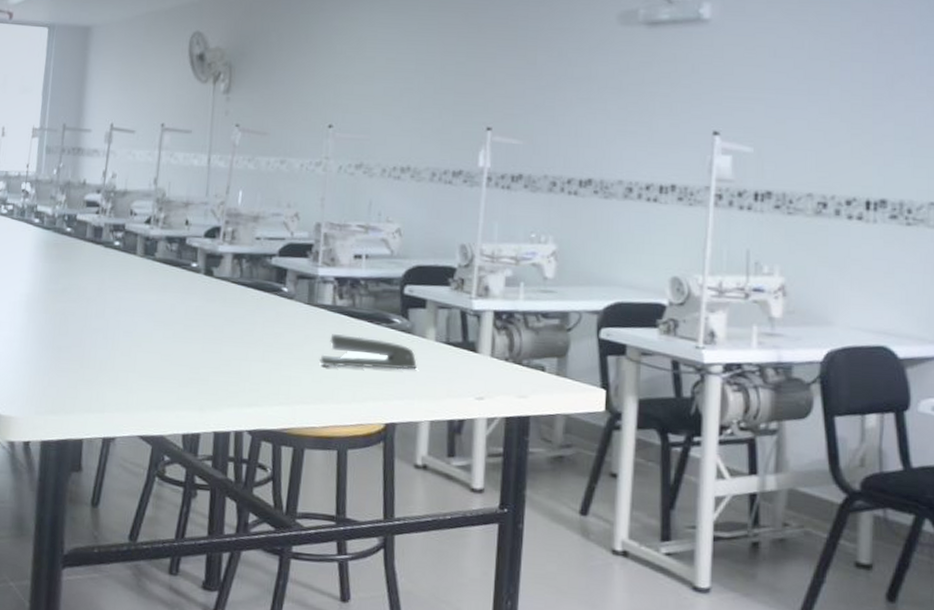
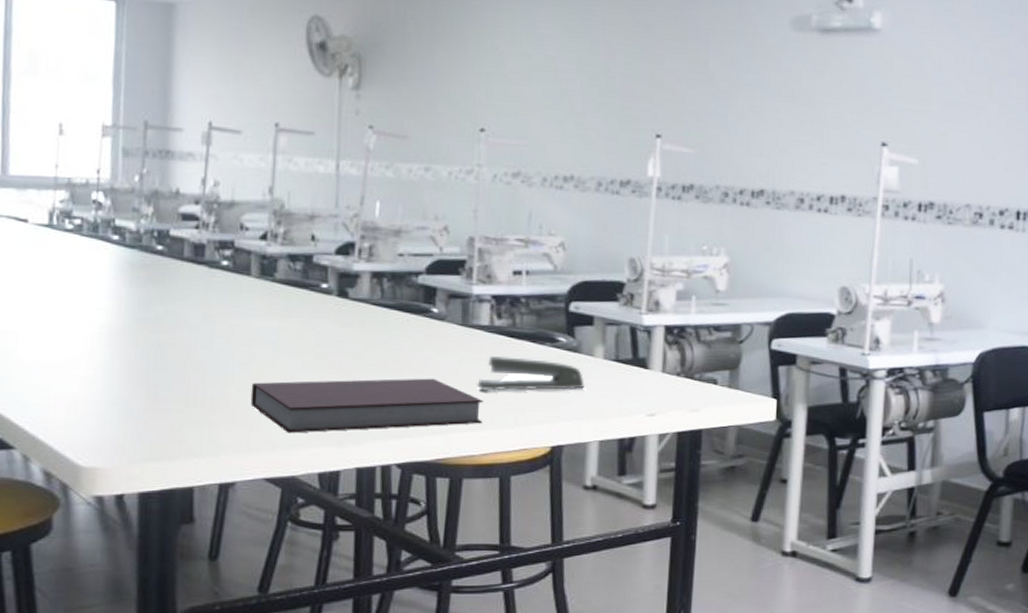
notebook: none [130,348,325,398] -> present [250,378,483,433]

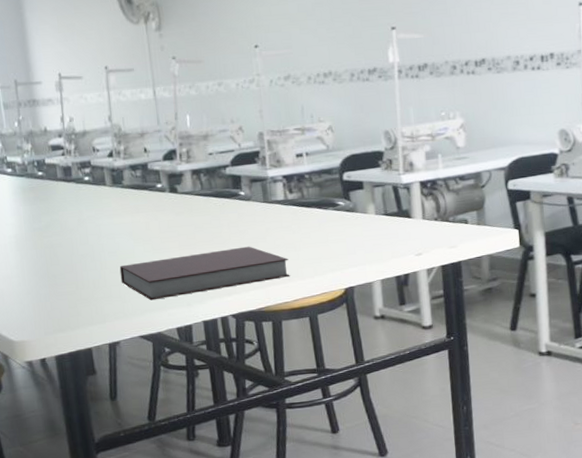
stapler: present [477,356,585,391] -> none [282,221,364,251]

